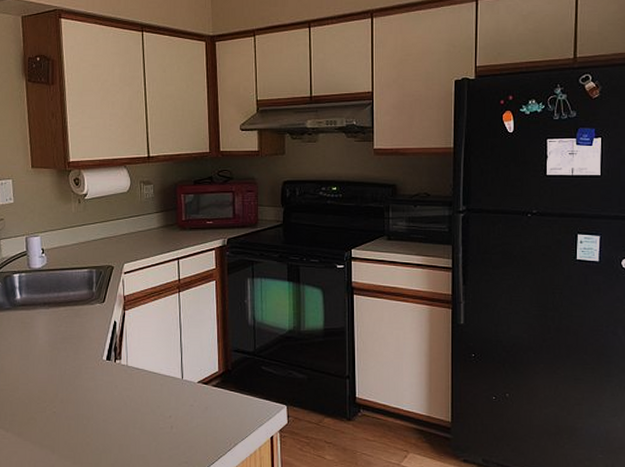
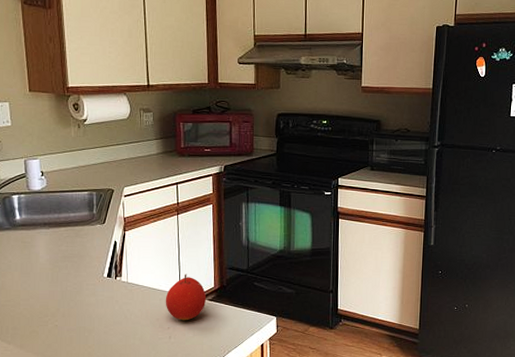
fruit: none [166,356,211,409] -> present [165,274,207,321]

